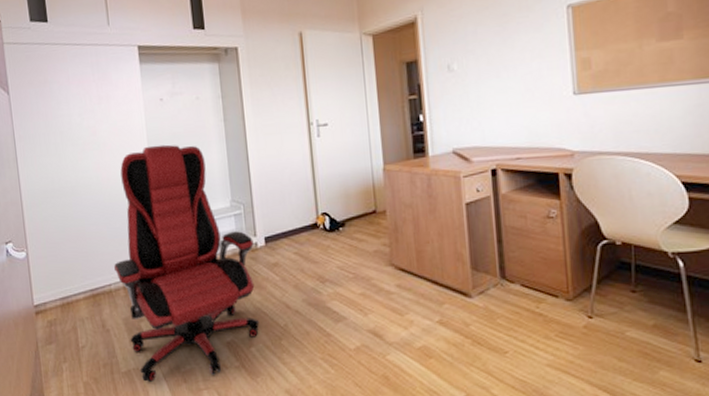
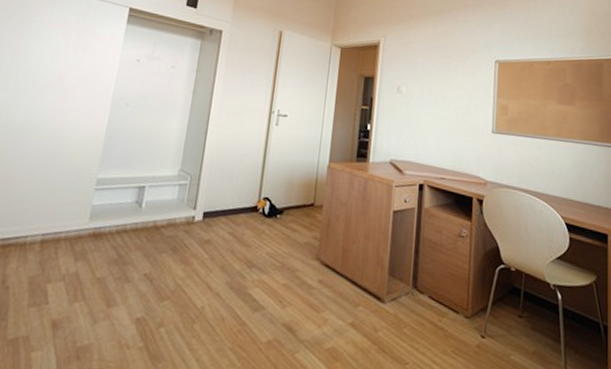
office chair: present [114,144,260,383] -> none [28,101,192,356]

